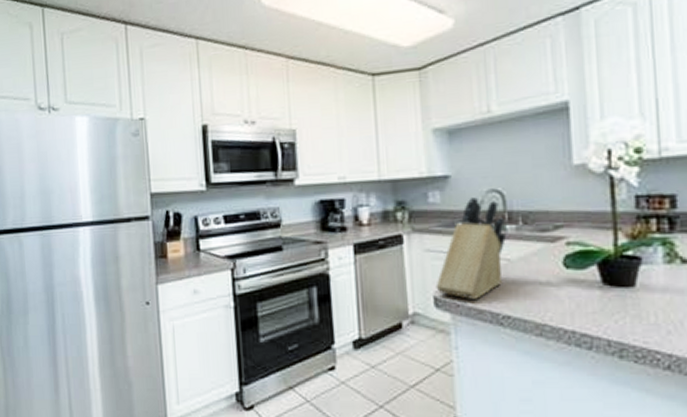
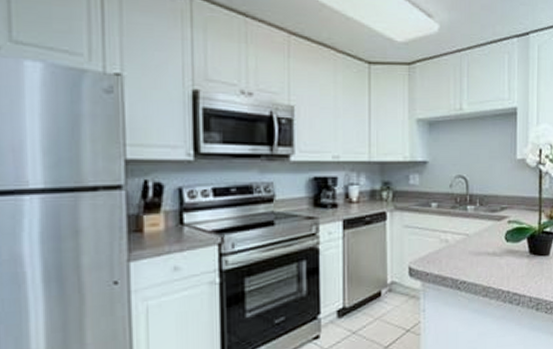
knife block: present [435,196,507,301] -> none [411,180,468,269]

